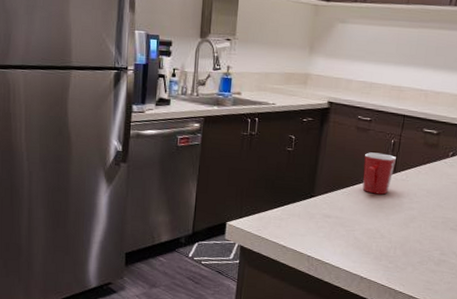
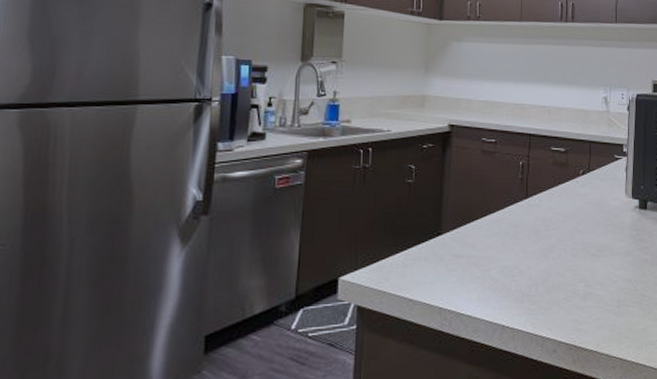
mug: present [362,152,396,195] -> none [493,177,526,224]

